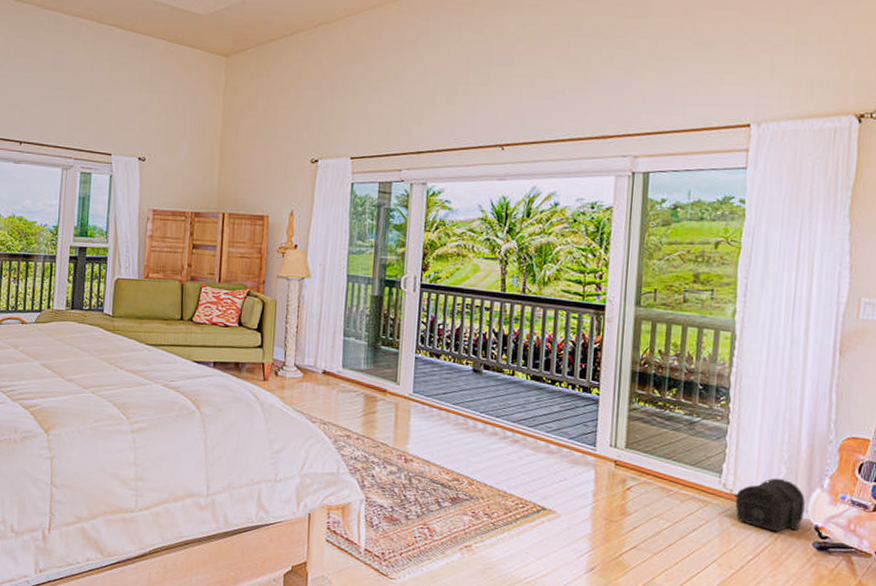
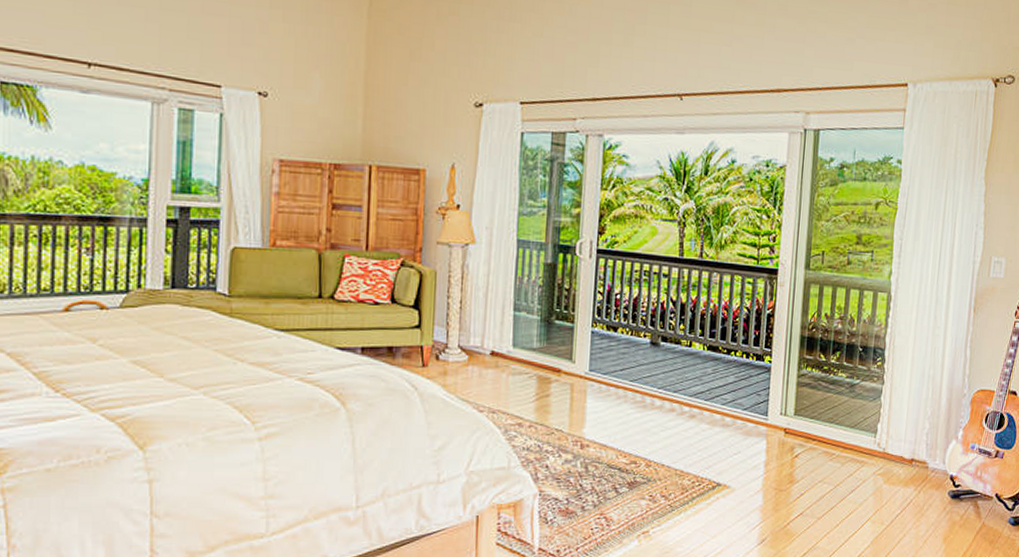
treasure chest: present [734,478,805,532] -> none [886,433,944,485]

